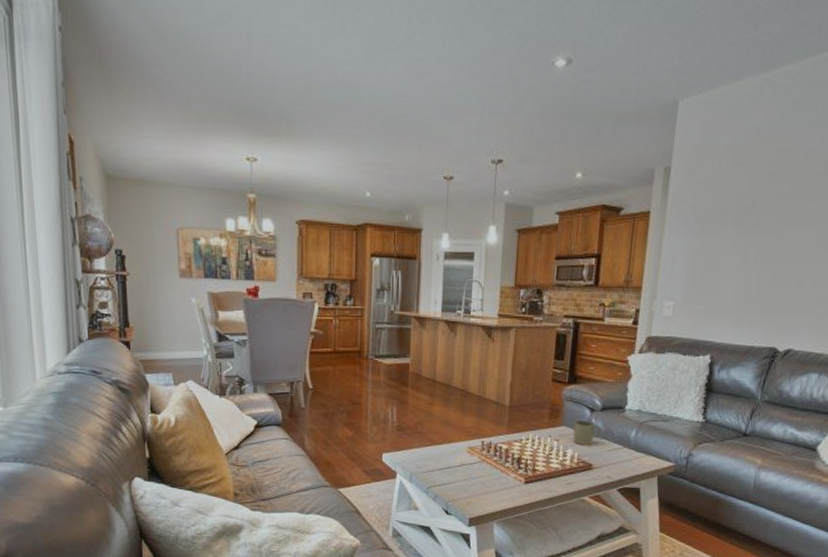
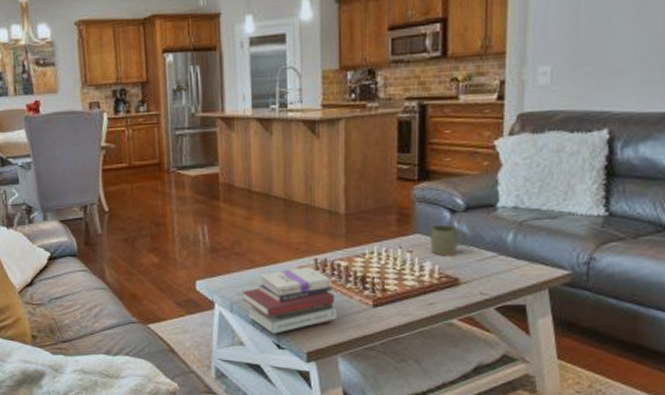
books: none [420,447,496,502] -> present [242,266,337,334]

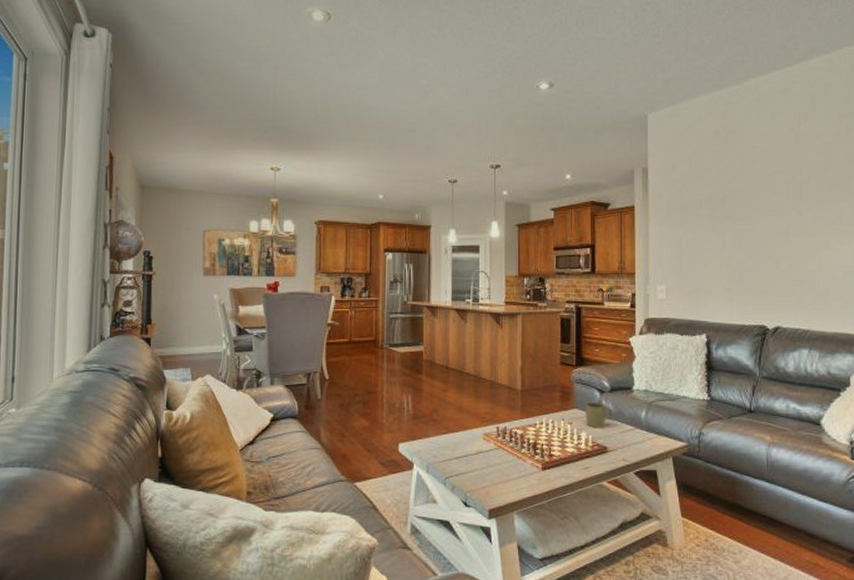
books: present [242,266,337,334] -> none [437,433,514,493]

